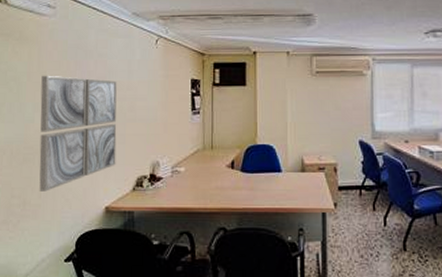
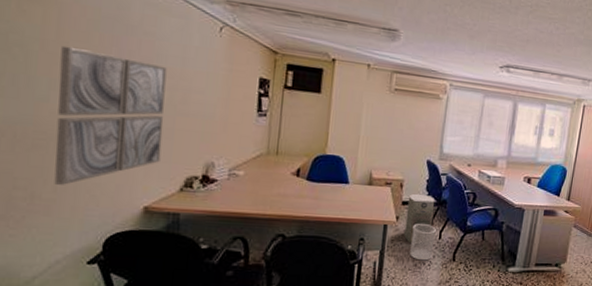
air purifier: none [344,177,375,233] -> present [404,193,435,244]
wastebasket: none [353,209,380,251] -> present [409,223,436,261]

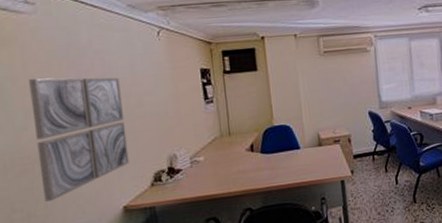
air purifier: present [404,193,435,244] -> none [358,144,389,195]
wastebasket: present [409,223,436,261] -> none [368,172,394,209]

